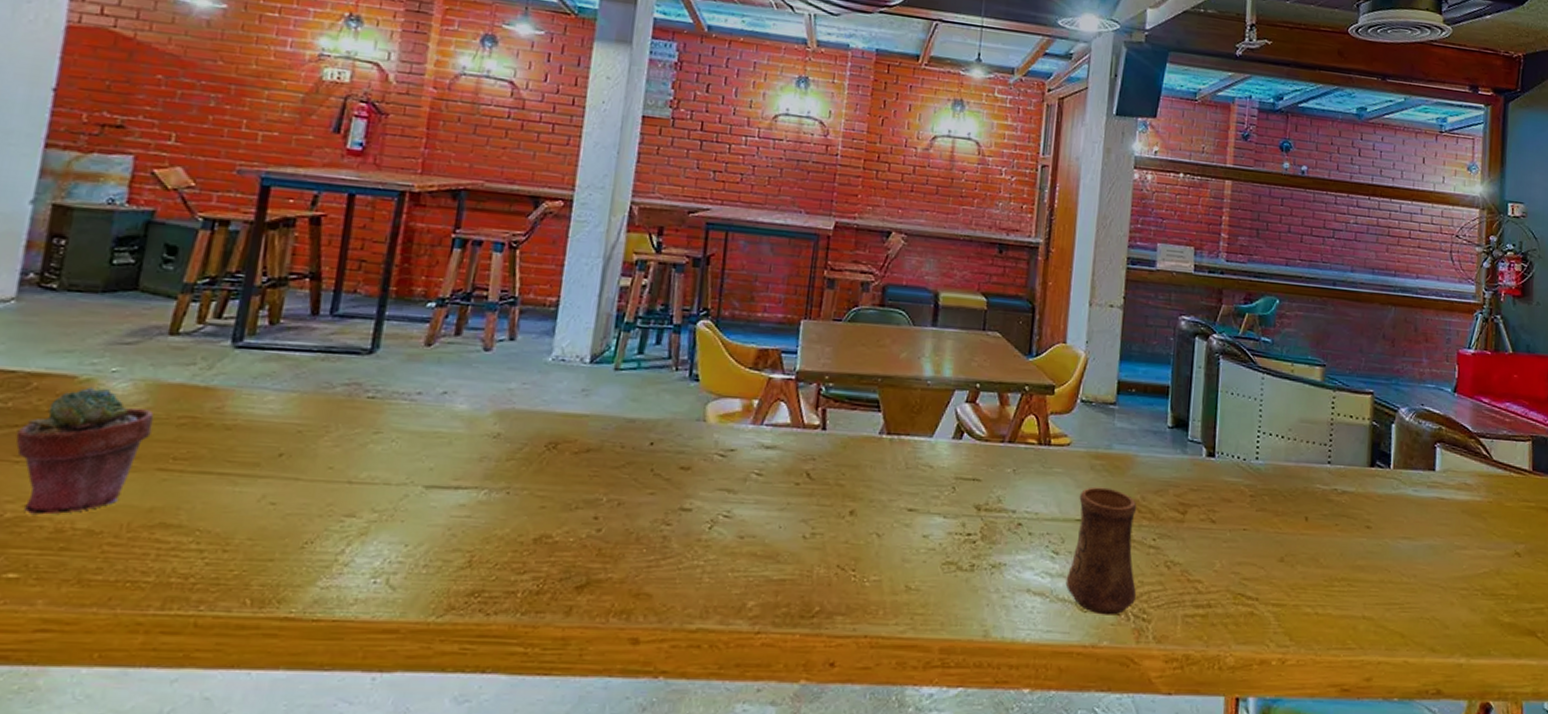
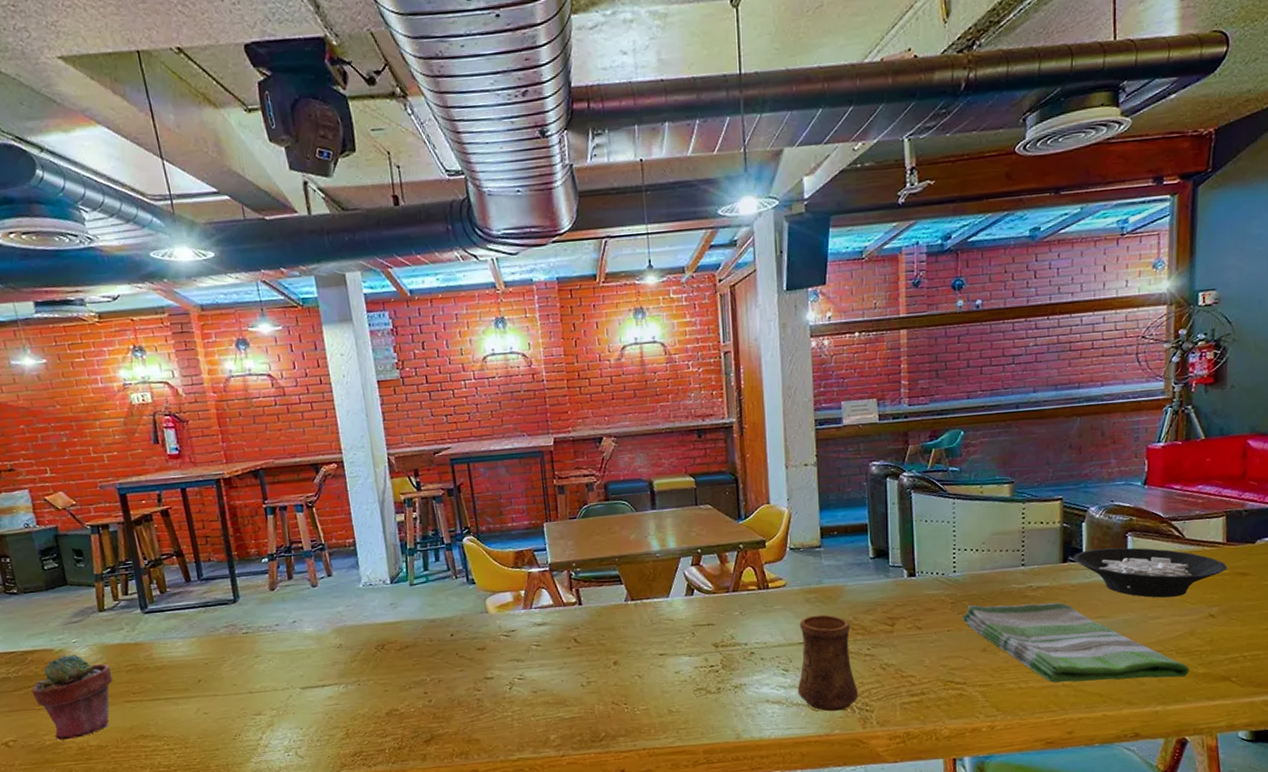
dish towel: none [1260,502,1495,625] -> present [962,602,1189,683]
cereal bowl: none [1380,456,1533,526] -> present [1073,547,1228,598]

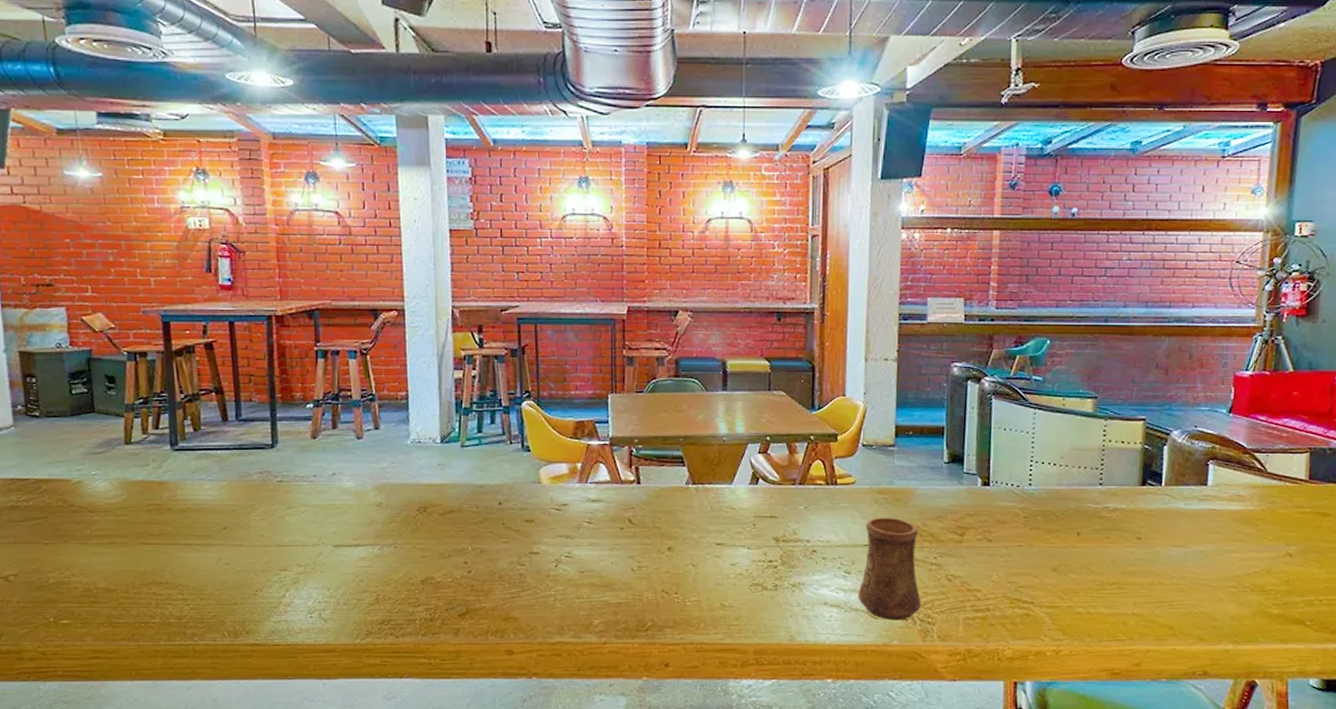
potted succulent: present [31,654,113,740] -> none [41,487,131,579]
dish towel: present [962,602,1189,683] -> none [1034,521,1264,617]
cereal bowl: present [1073,547,1228,598] -> none [1152,475,1309,531]

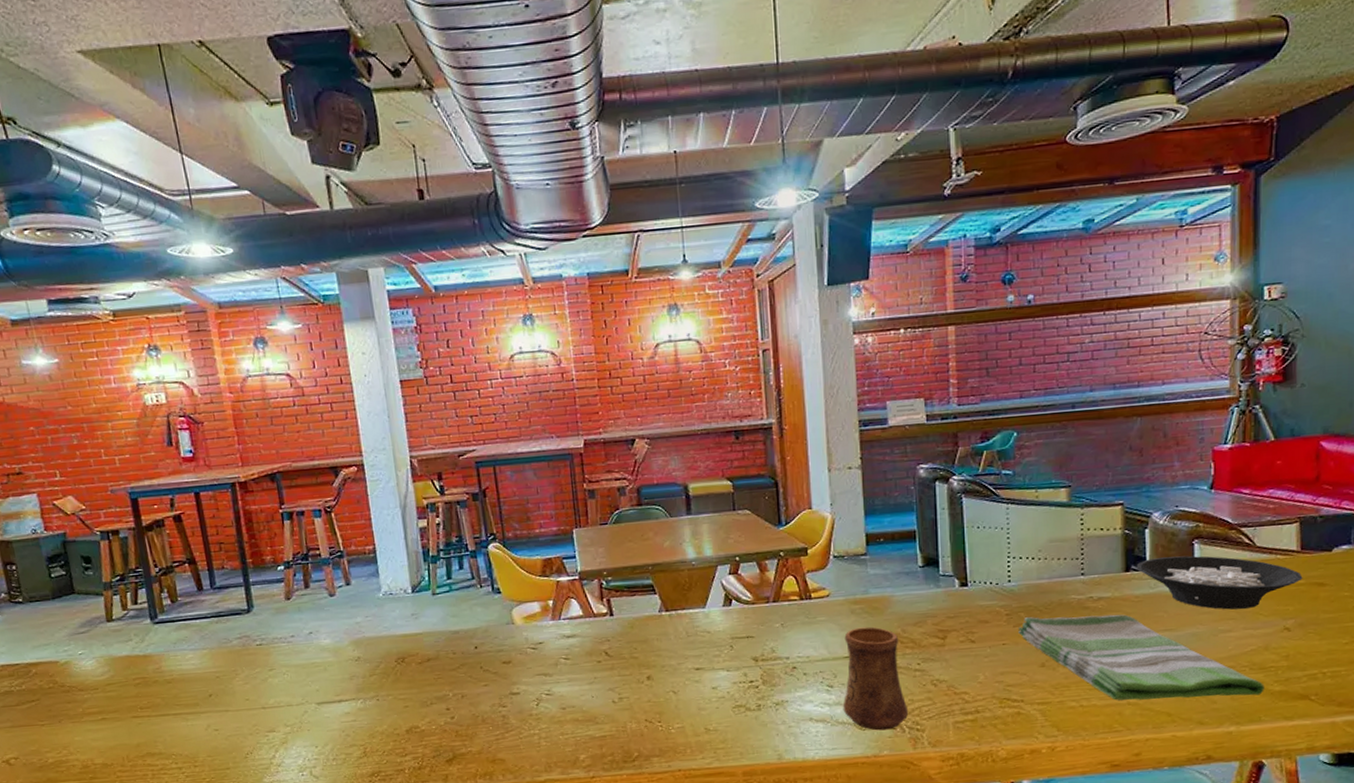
dish towel: none [1034,521,1264,617] -> present [1018,614,1264,700]
cereal bowl: none [1152,475,1309,531] -> present [1136,555,1303,610]

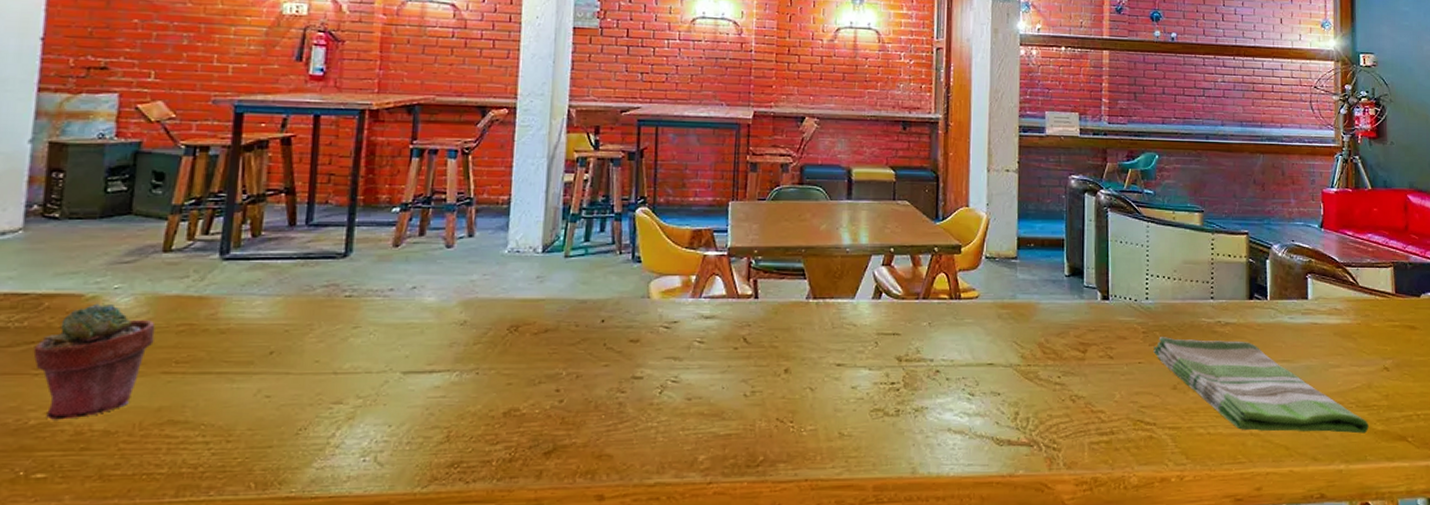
potted succulent: none [35,667,120,758] -> present [33,303,156,420]
cup: present [843,626,909,731] -> none [982,333,1047,447]
cereal bowl: present [1136,555,1303,610] -> none [1258,289,1398,345]

